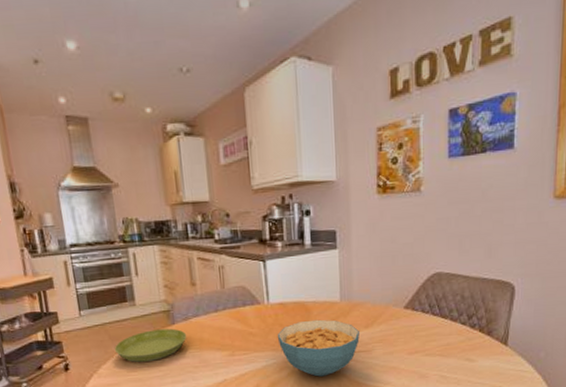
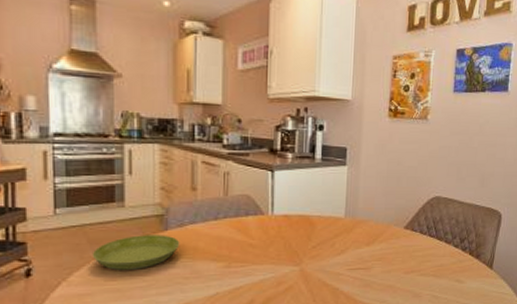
cereal bowl: present [277,319,360,377] -> none [278,234,360,293]

